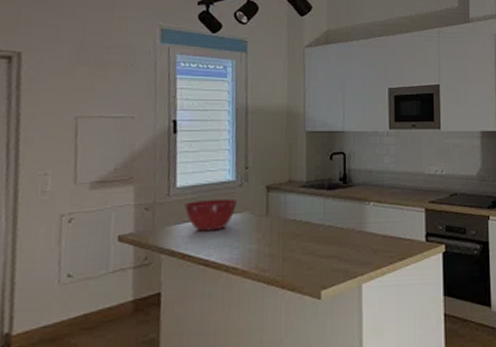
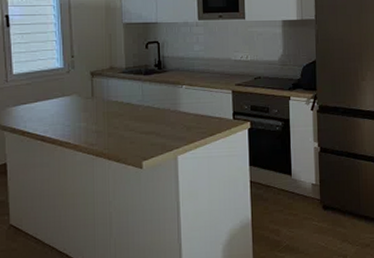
mixing bowl: present [184,198,237,232] -> none [20,83,66,112]

